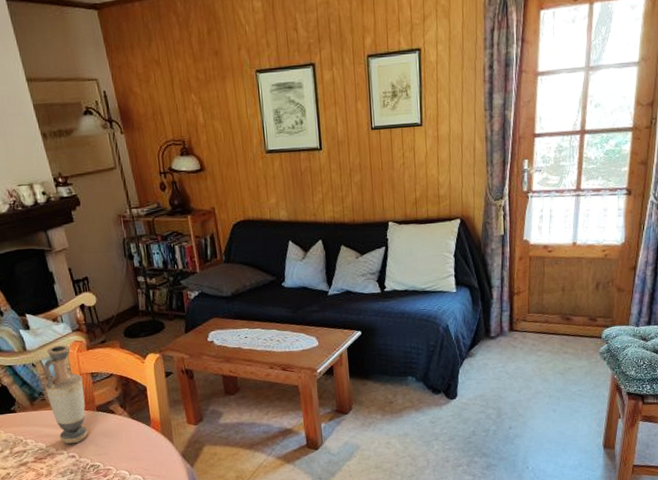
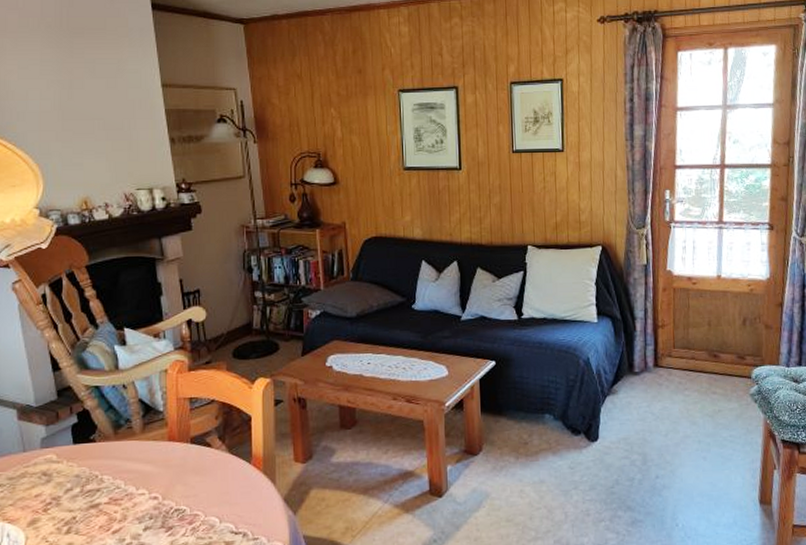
vase: present [43,345,88,444] -> none [134,364,179,483]

